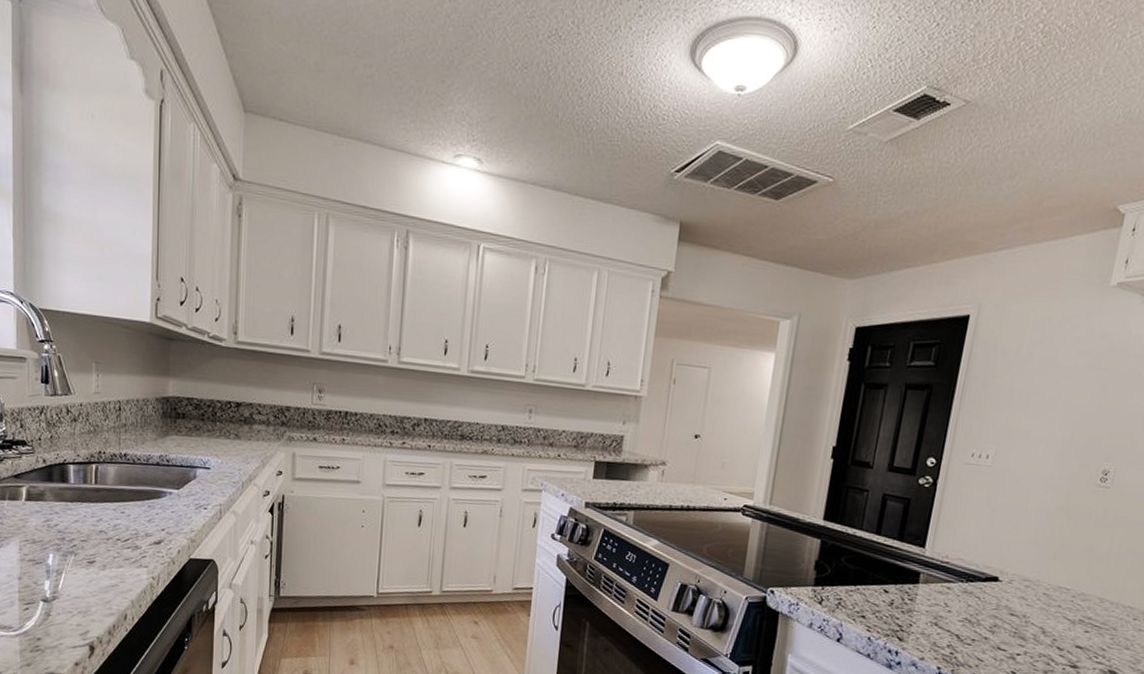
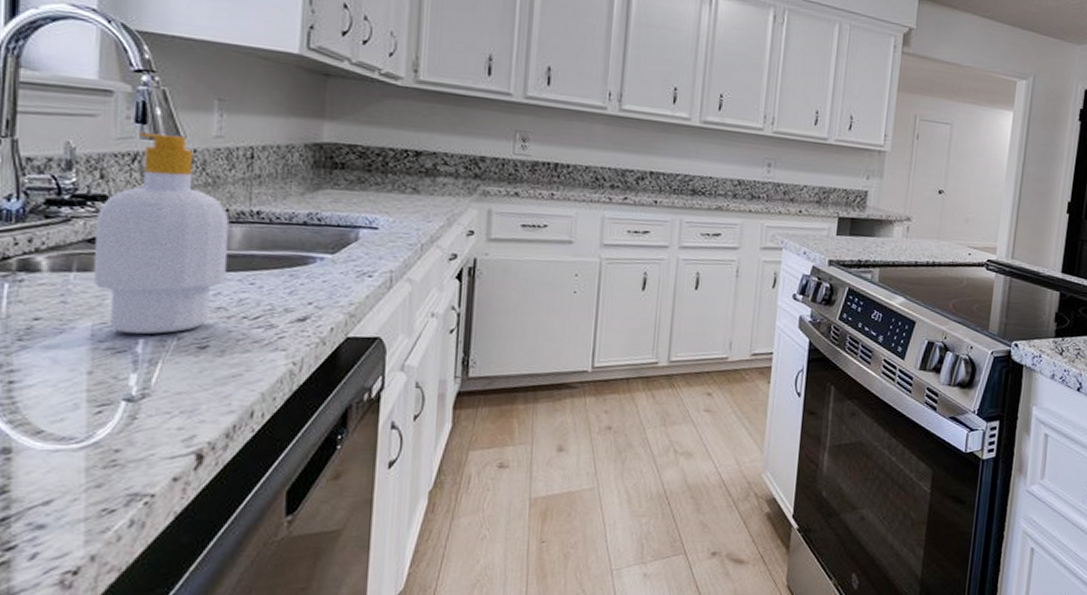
soap bottle: none [19,391,106,551] -> present [94,132,230,335]

